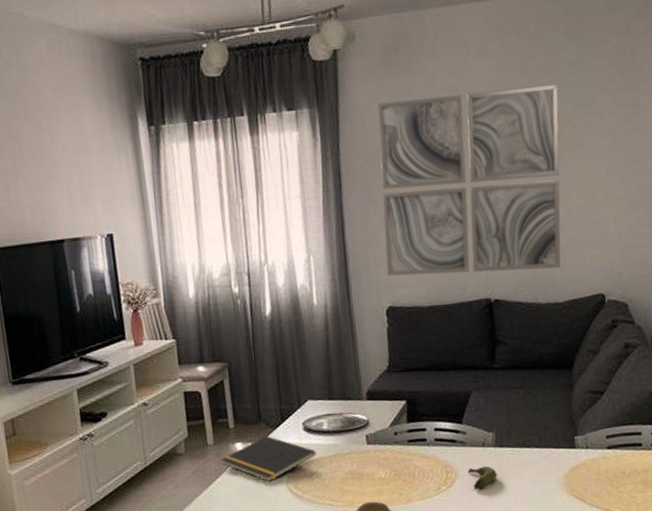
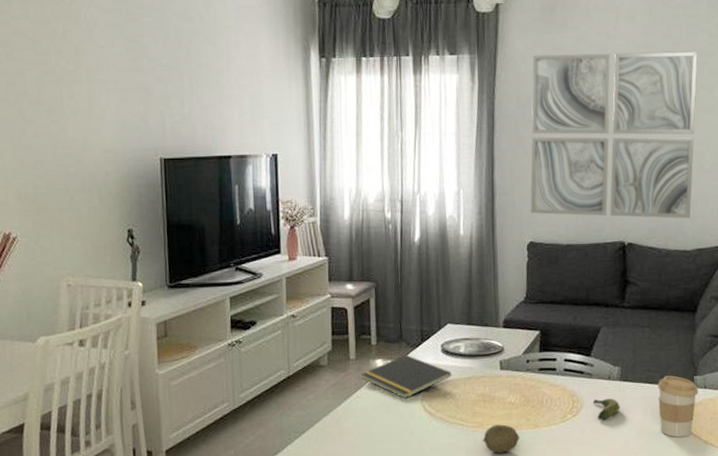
coffee cup: none [535,437,580,502] -> present [657,375,698,437]

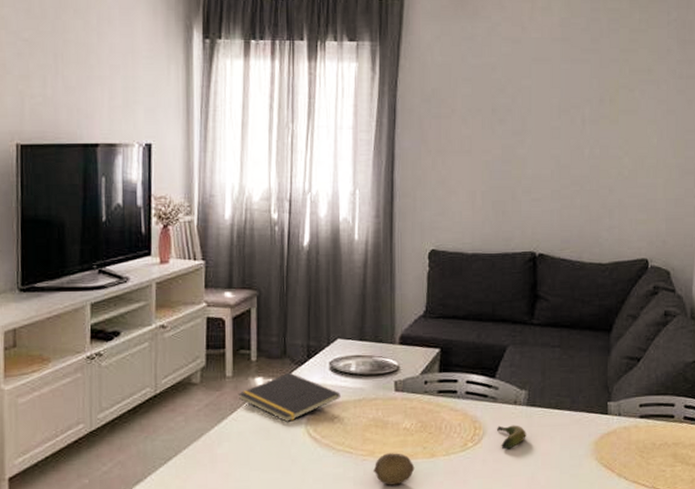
wall art: present [530,51,698,219] -> none [433,45,618,229]
coffee cup: present [657,375,698,437] -> none [567,401,612,470]

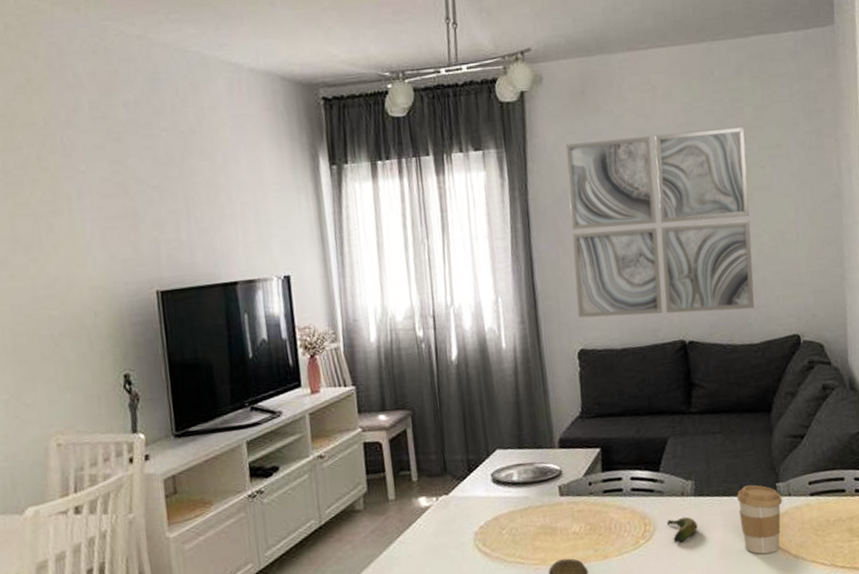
notepad: present [238,372,341,423] -> none [402,488,506,540]
wall art: none [433,45,618,229] -> present [565,126,755,318]
coffee cup: none [567,401,612,470] -> present [736,484,783,554]

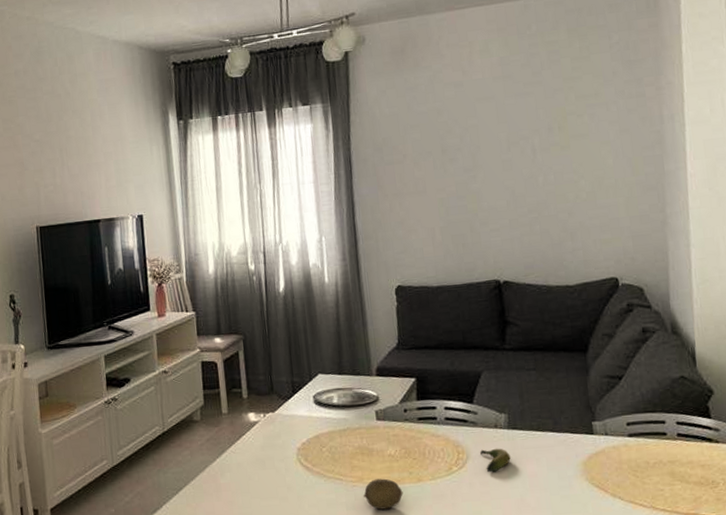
wall art: present [565,126,755,318] -> none [386,77,571,257]
coffee cup: present [736,484,783,554] -> none [550,422,599,490]

